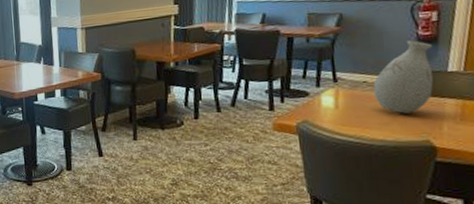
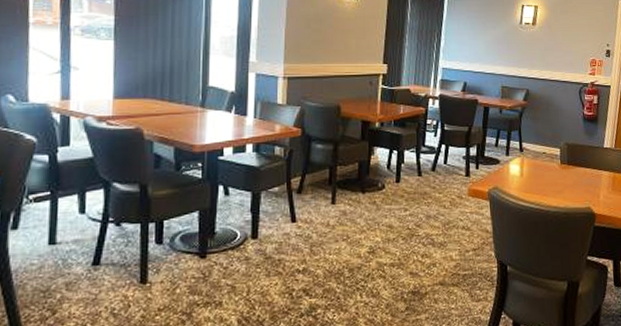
vase: present [373,40,434,114] -> none [550,118,594,183]

